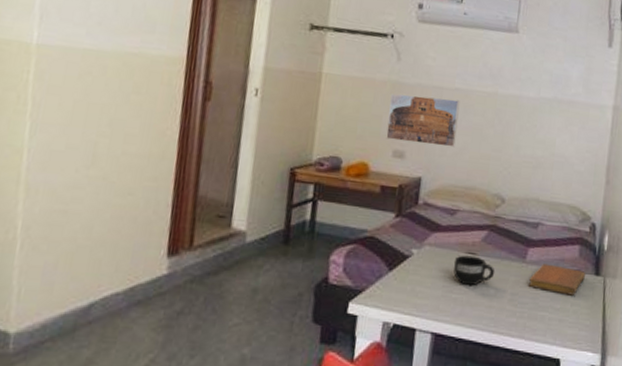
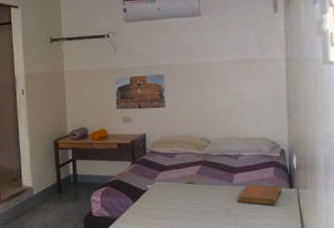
mug: present [453,255,496,286] -> none [180,185,211,207]

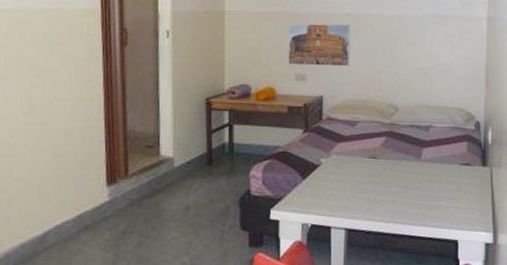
notebook: present [238,184,282,205] -> none [426,160,474,186]

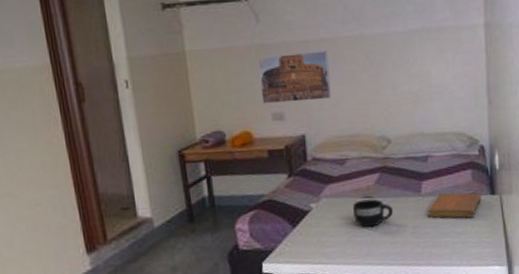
mug: none [359,160,396,186] -> present [353,199,394,228]
notebook: none [426,160,474,186] -> present [428,192,481,219]

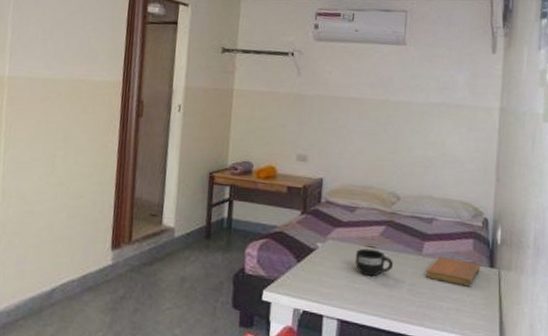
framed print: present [257,50,331,104] -> none [290,104,355,151]

